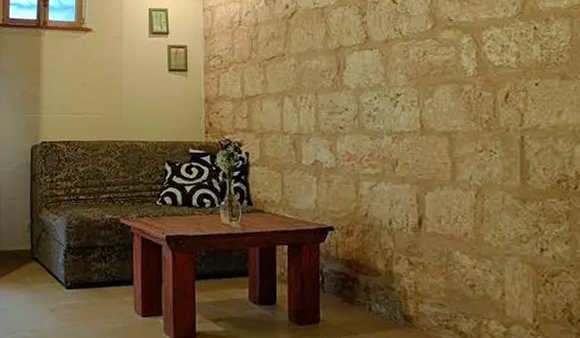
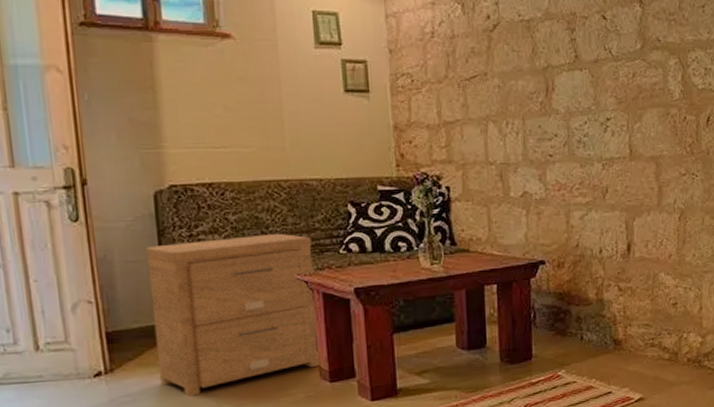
side table: none [21,184,136,312] -> present [145,233,321,397]

